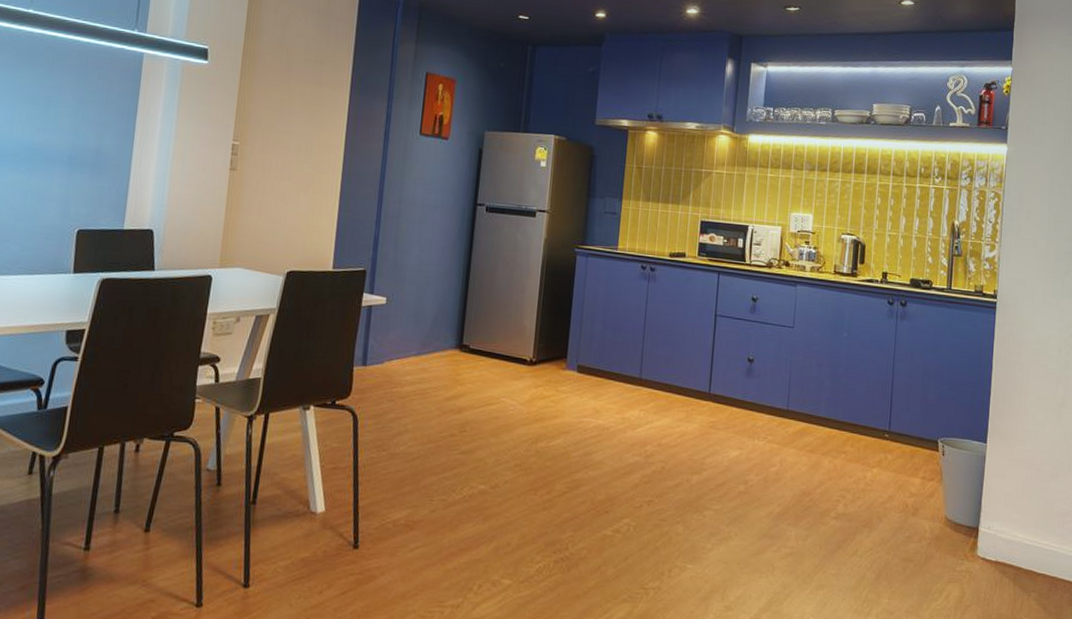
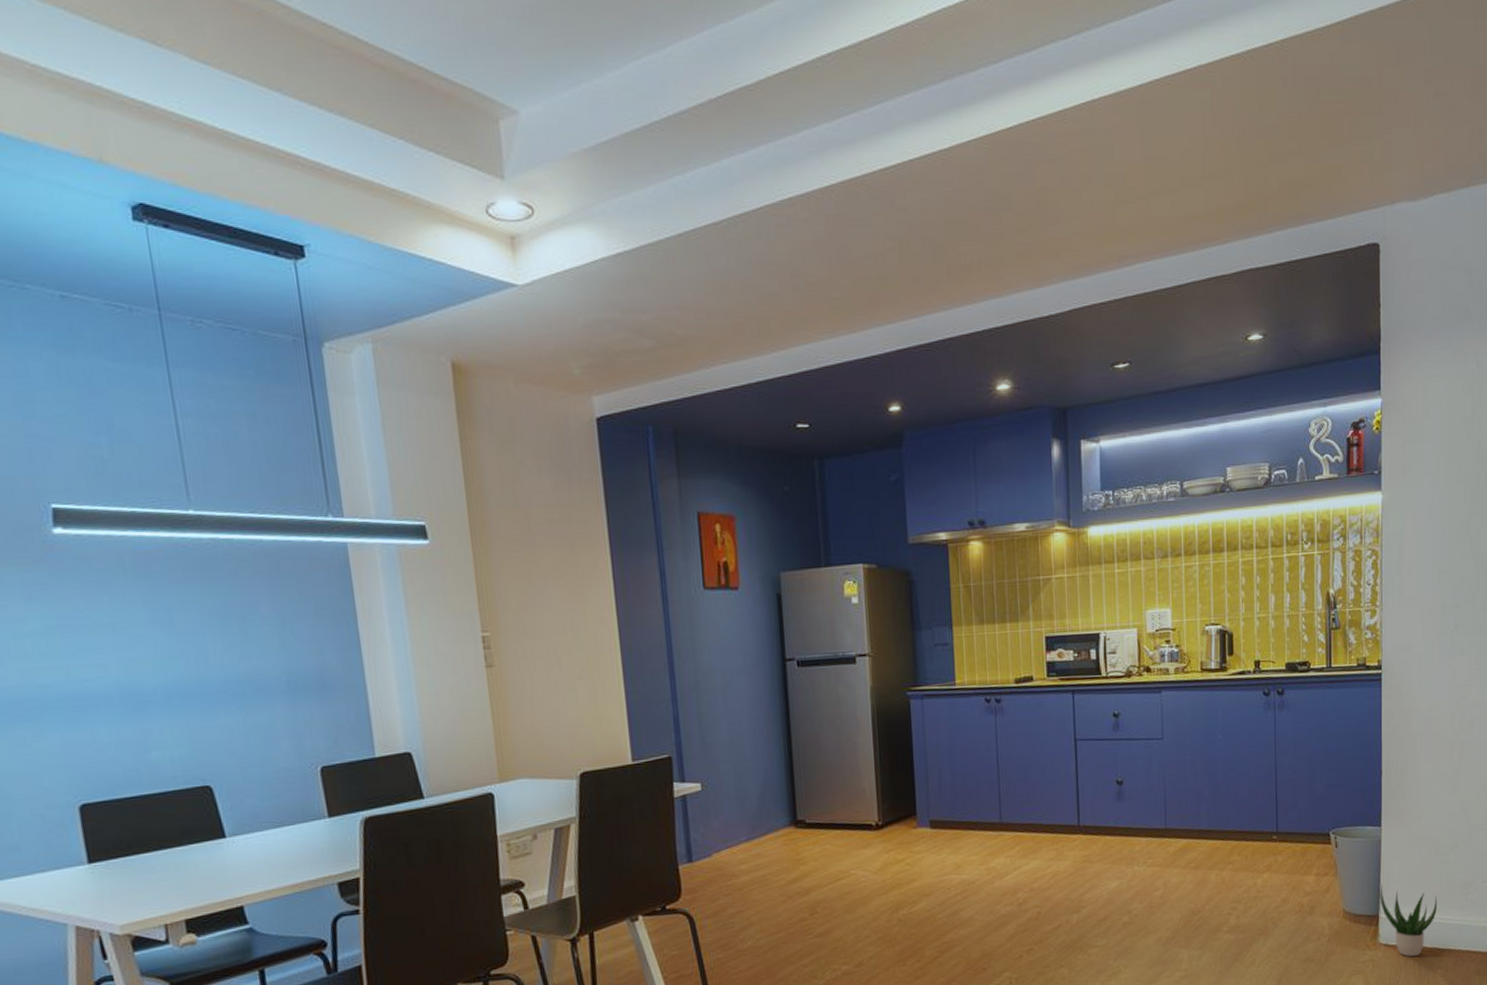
potted plant: none [981,498,1035,576] -> present [1380,884,1437,957]

